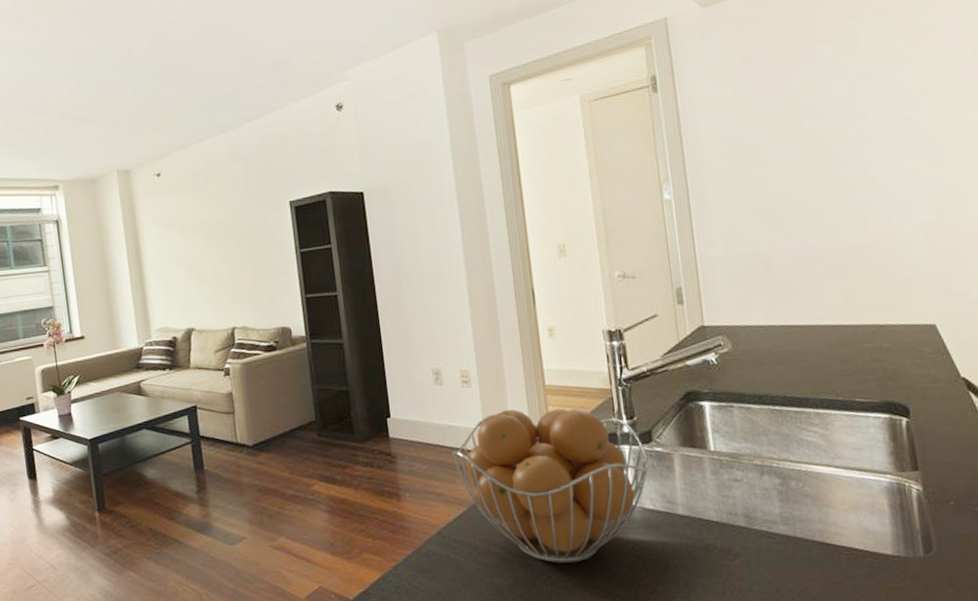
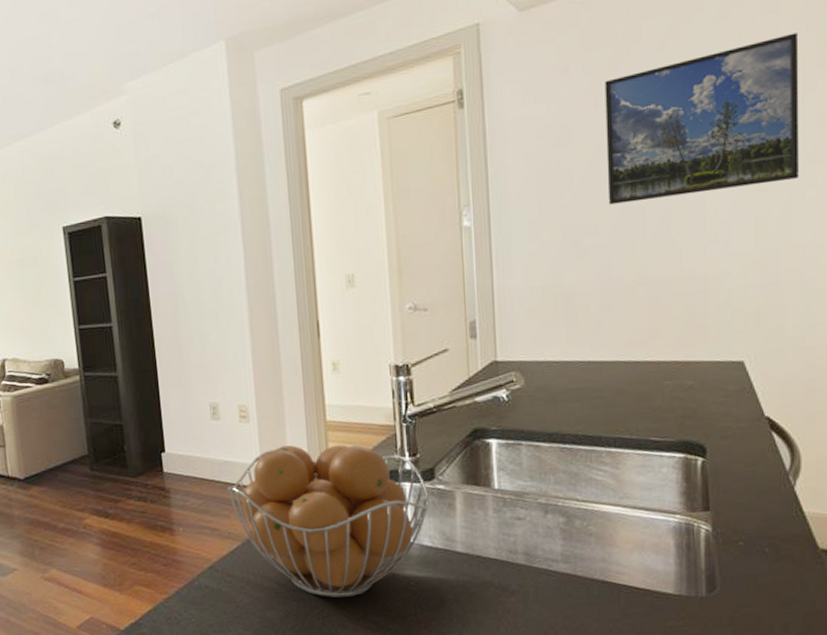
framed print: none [783,26,967,179] -> present [605,32,799,205]

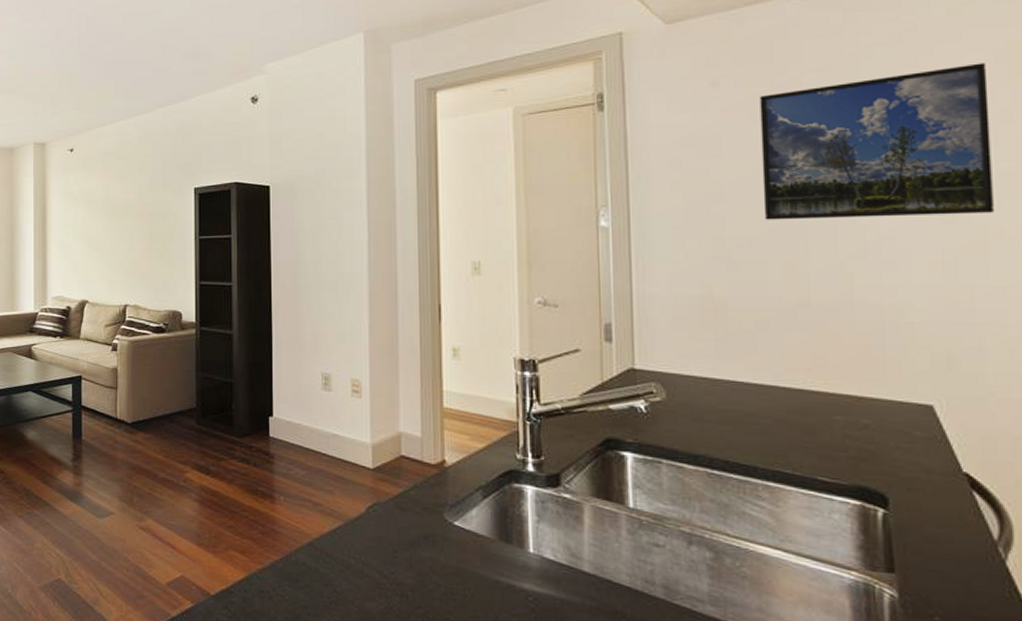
fruit basket: present [227,444,430,598] -> none [334,427,554,603]

